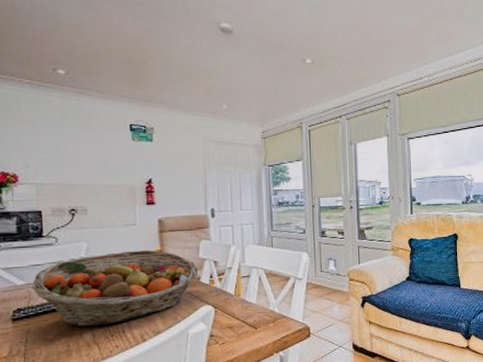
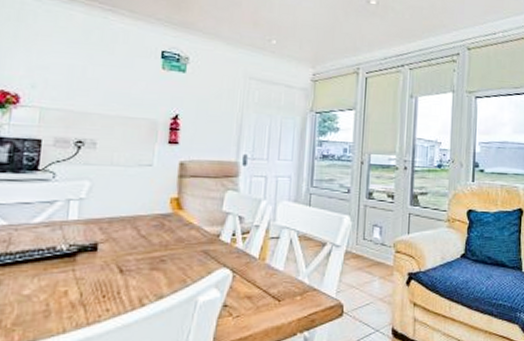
fruit basket: present [33,249,198,328] -> none [15,196,219,283]

